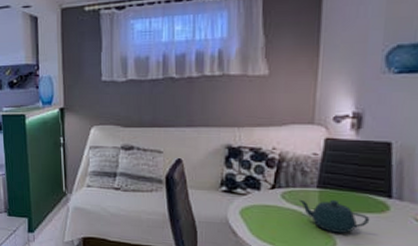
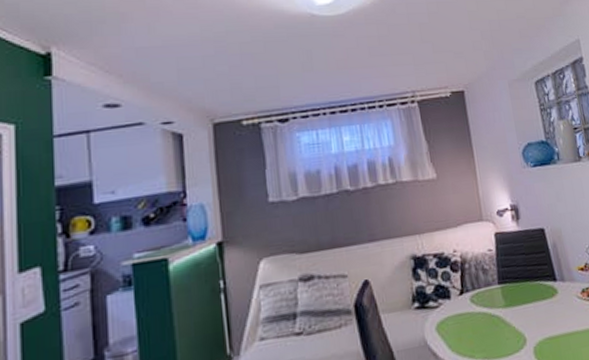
teapot: present [298,199,370,233] -> none [485,293,546,329]

